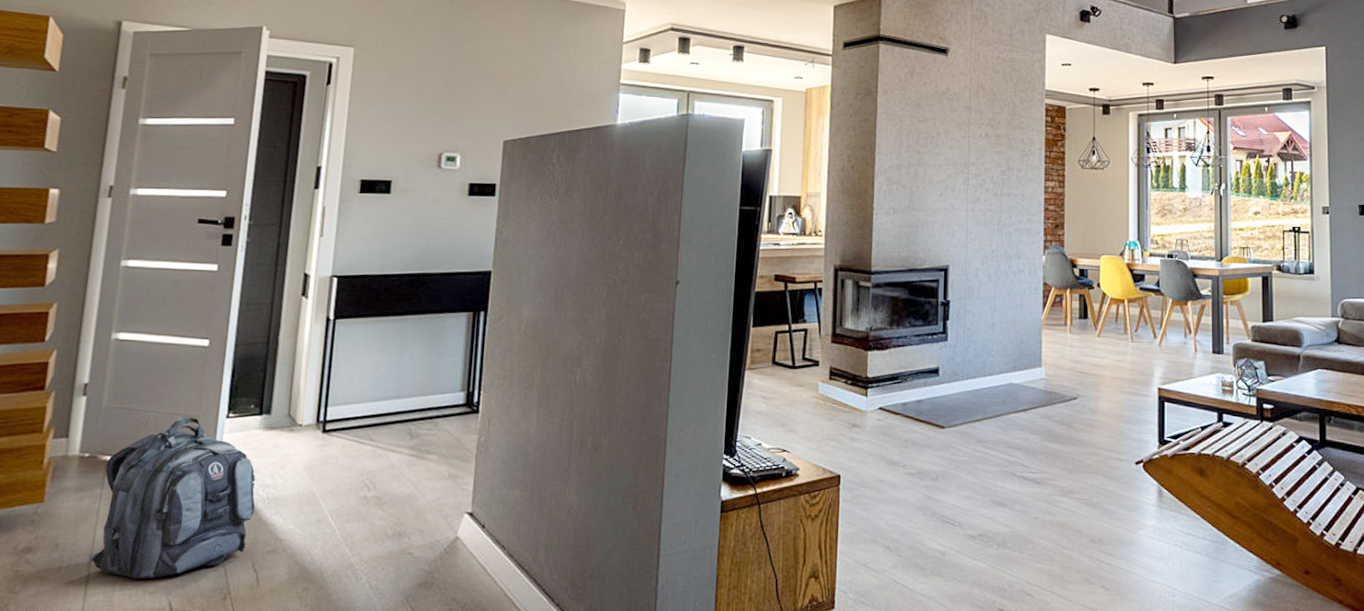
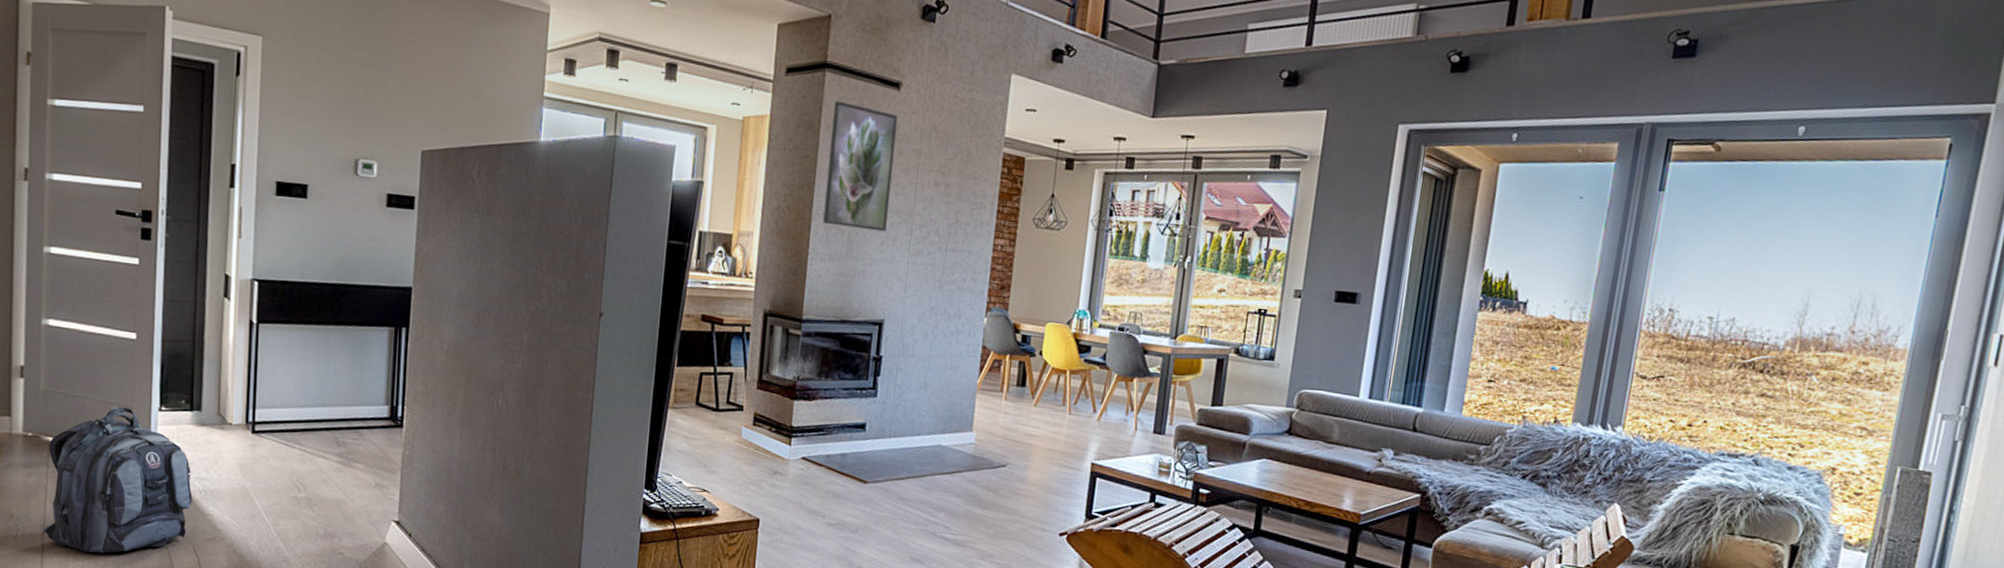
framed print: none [885,68,947,183] -> present [823,100,898,232]

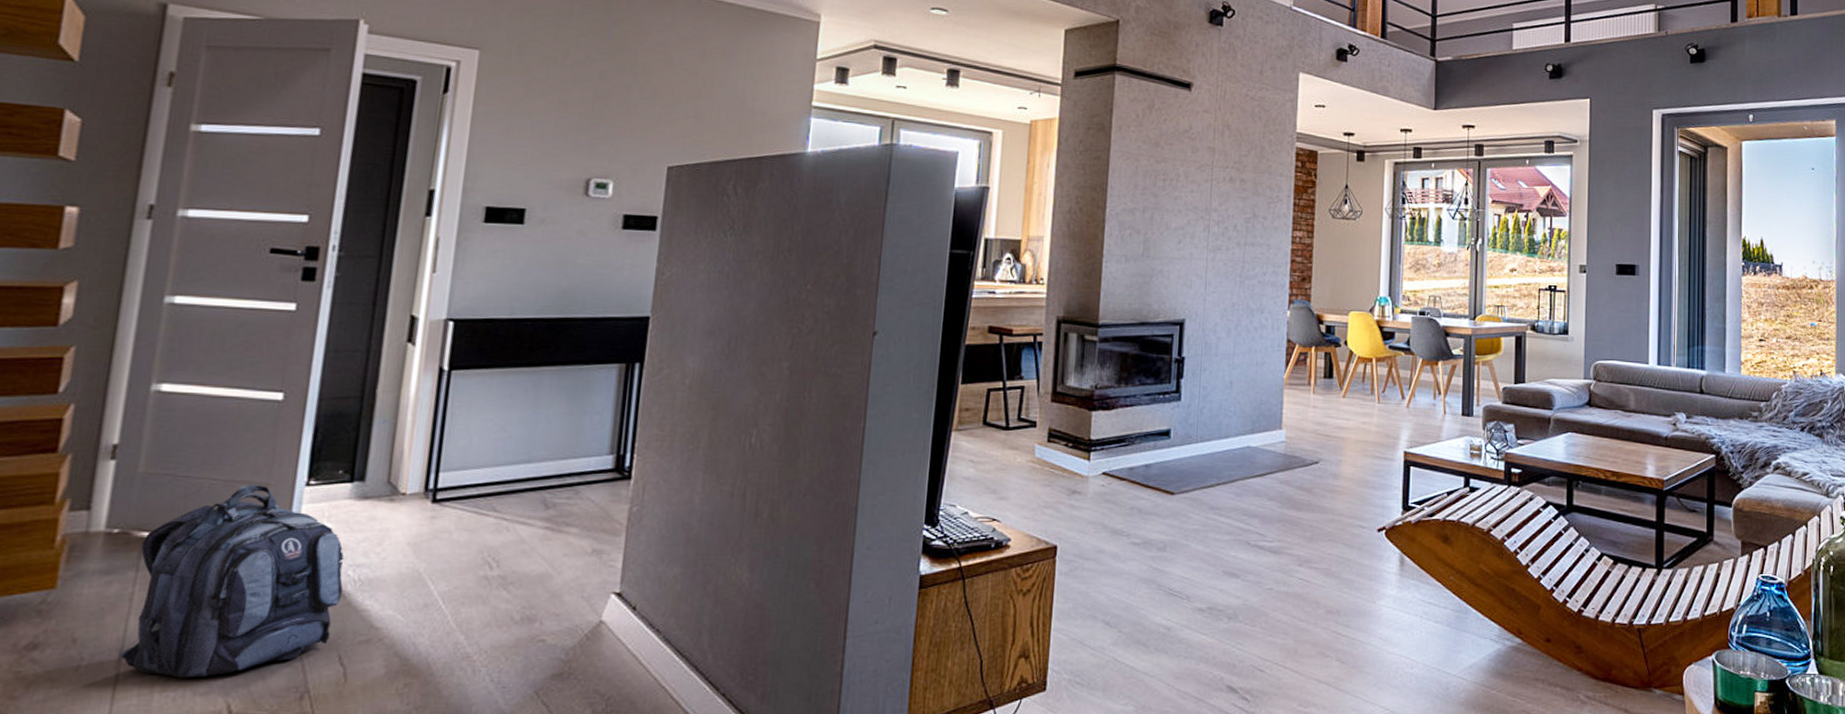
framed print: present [823,100,898,232] -> none [1117,102,1190,230]

